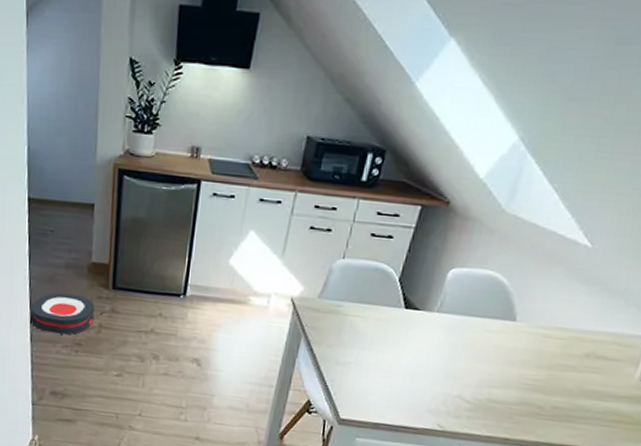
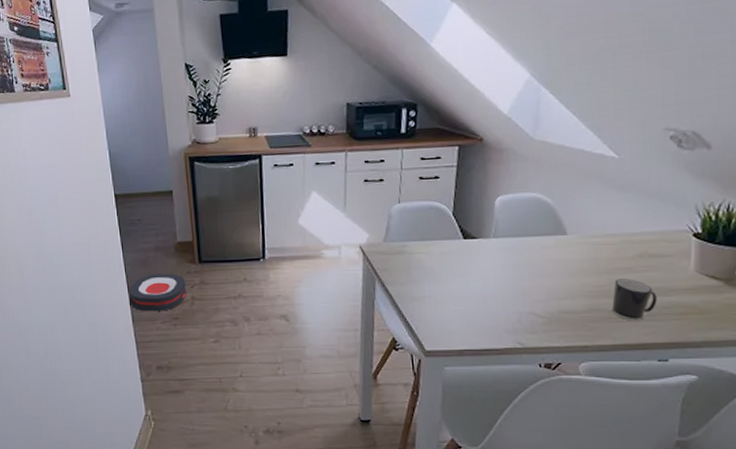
mug: none [543,375,593,422] -> present [612,278,657,321]

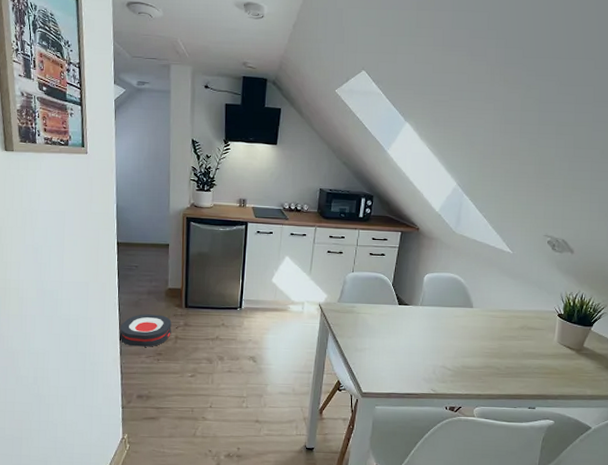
mug: present [612,278,657,321] -> none [500,344,531,377]

